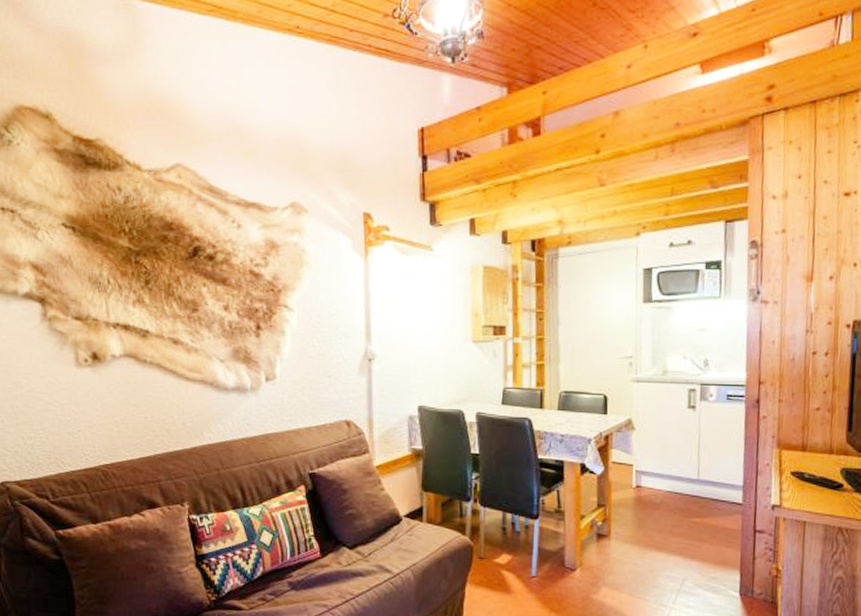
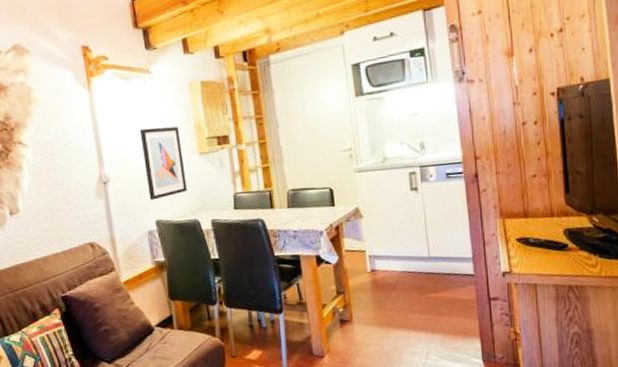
wall art: none [413,308,456,384] -> present [139,126,187,200]

